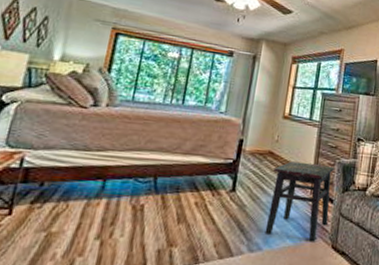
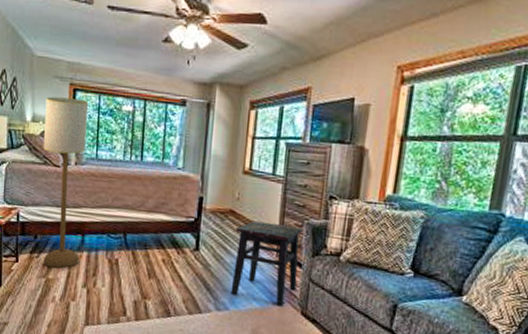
floor lamp: none [46,38,130,219] -> present [43,96,88,268]

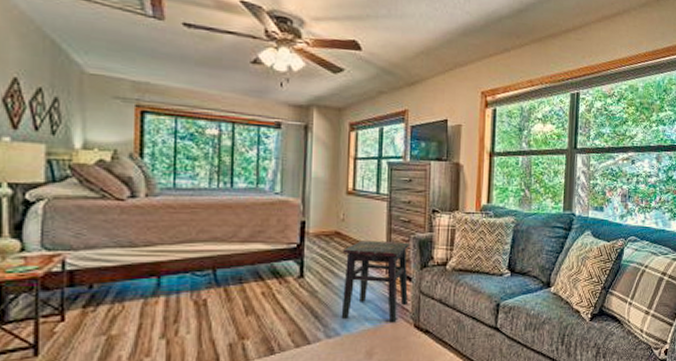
floor lamp: present [43,96,88,268] -> none [99,120,160,321]

